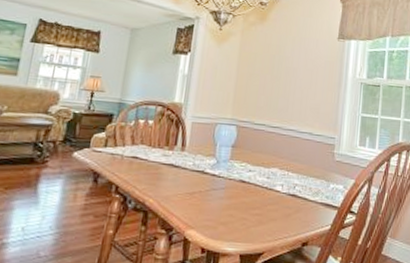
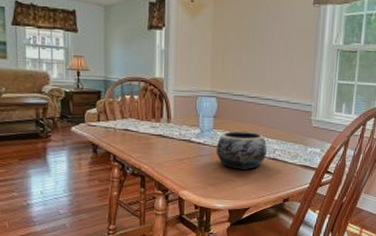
decorative bowl: none [231,162,287,207] -> present [216,130,268,170]

